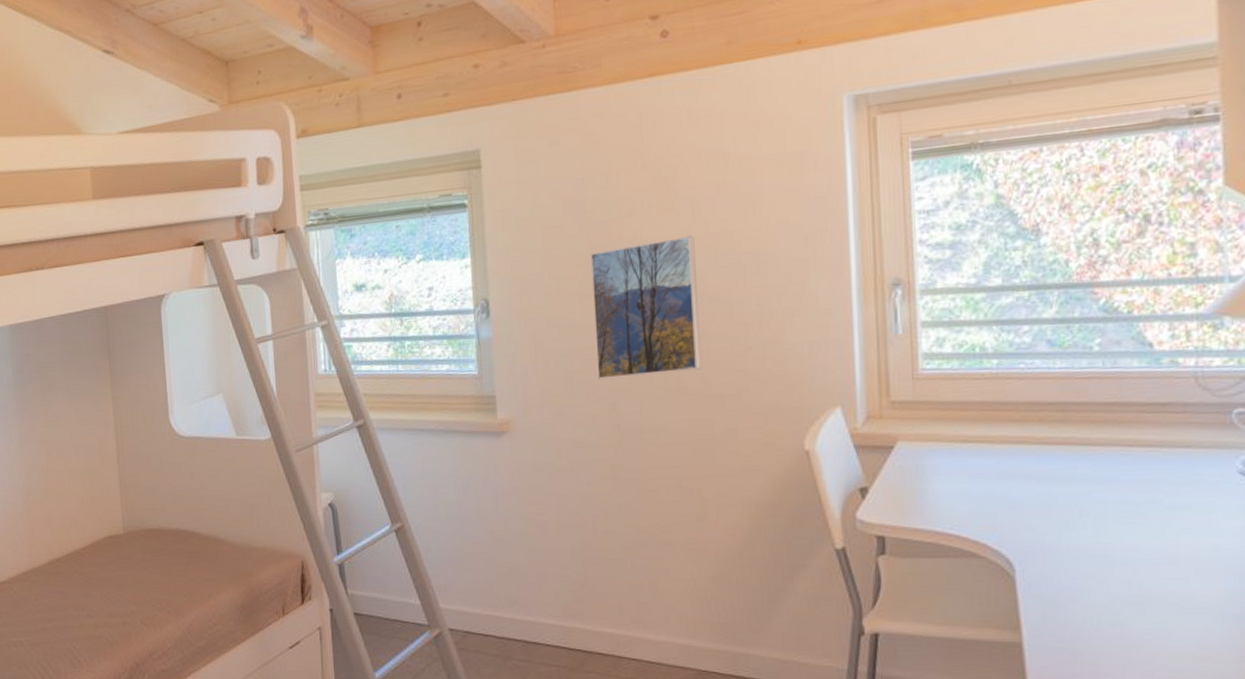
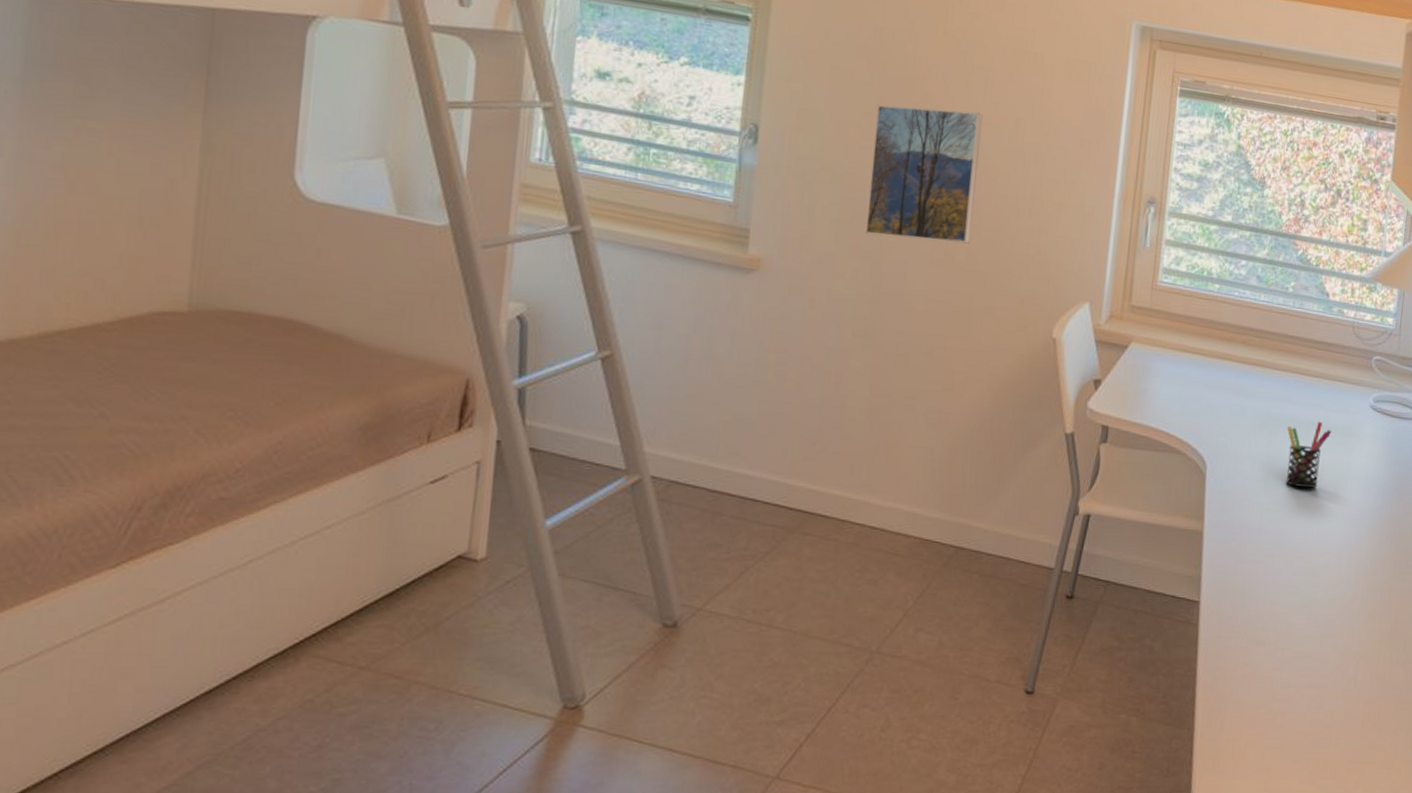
pen holder: none [1118,499,1184,582] -> present [1285,421,1331,488]

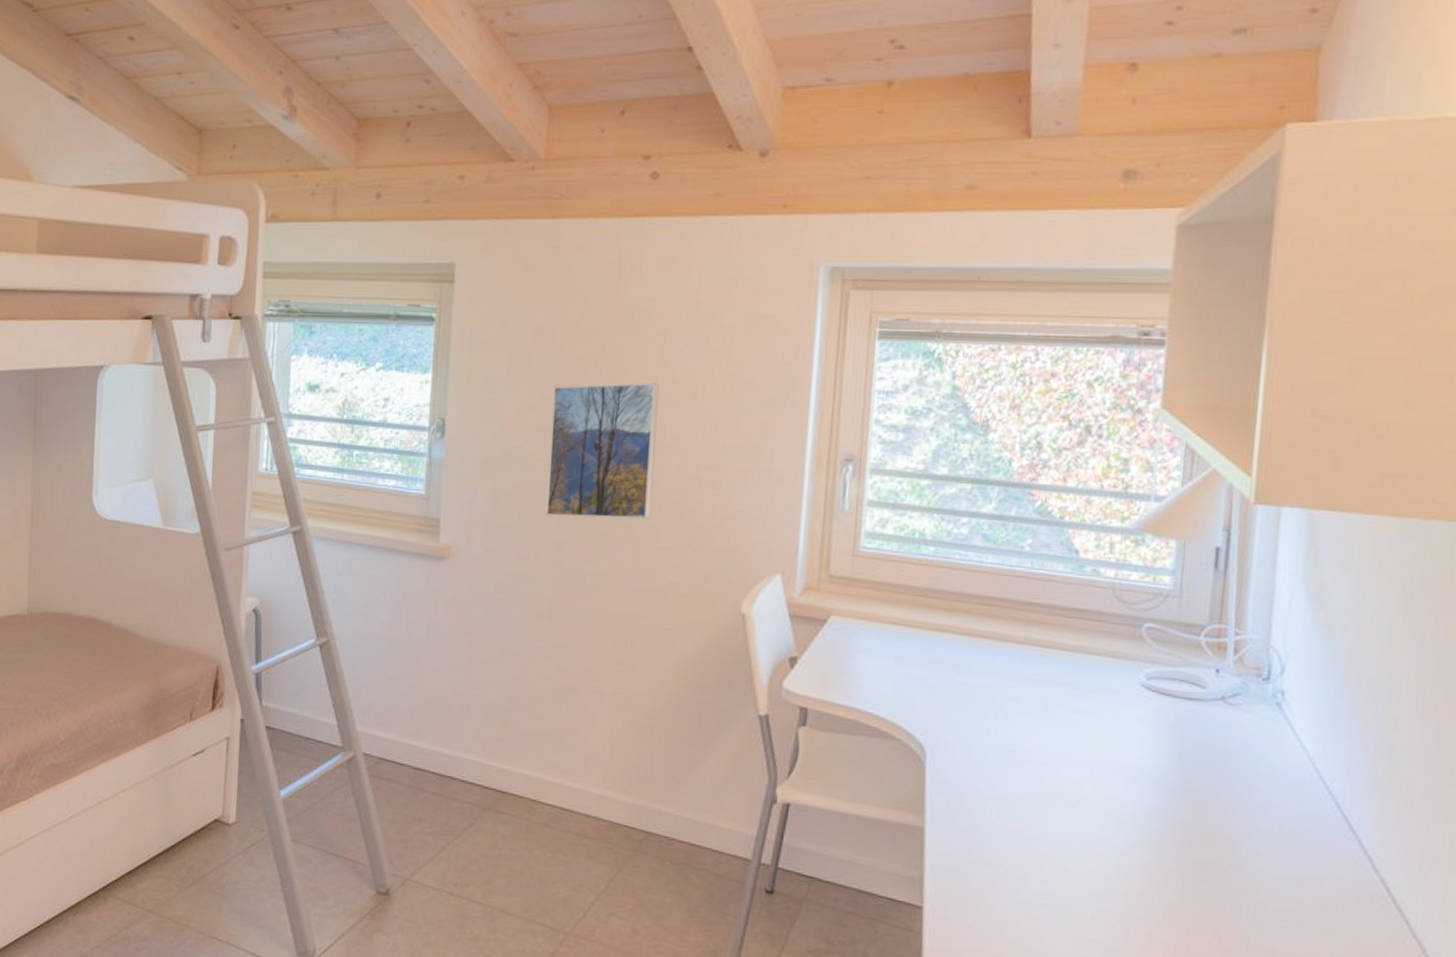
pen holder: present [1285,421,1331,488] -> none [1027,703,1088,782]

